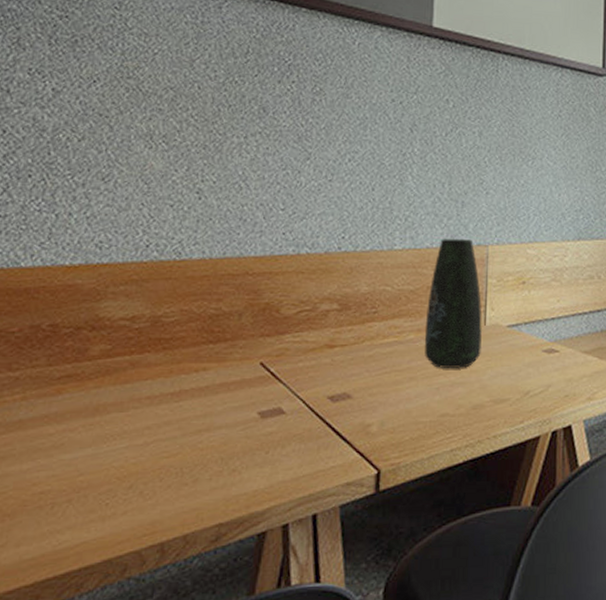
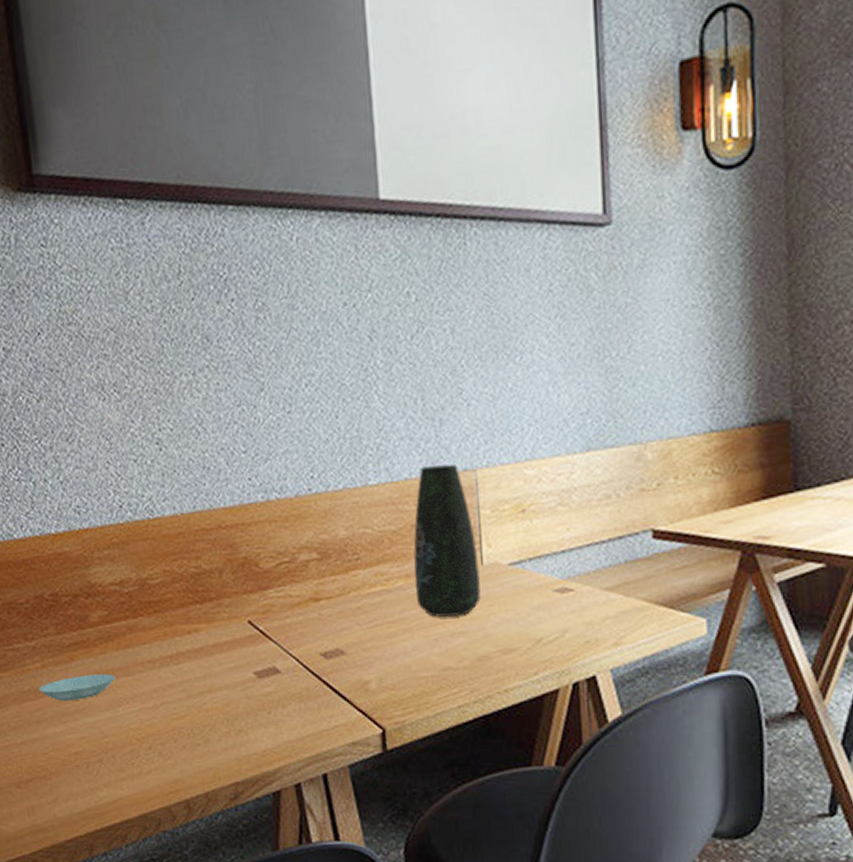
saucer: none [12,409,107,437] -> present [39,674,116,702]

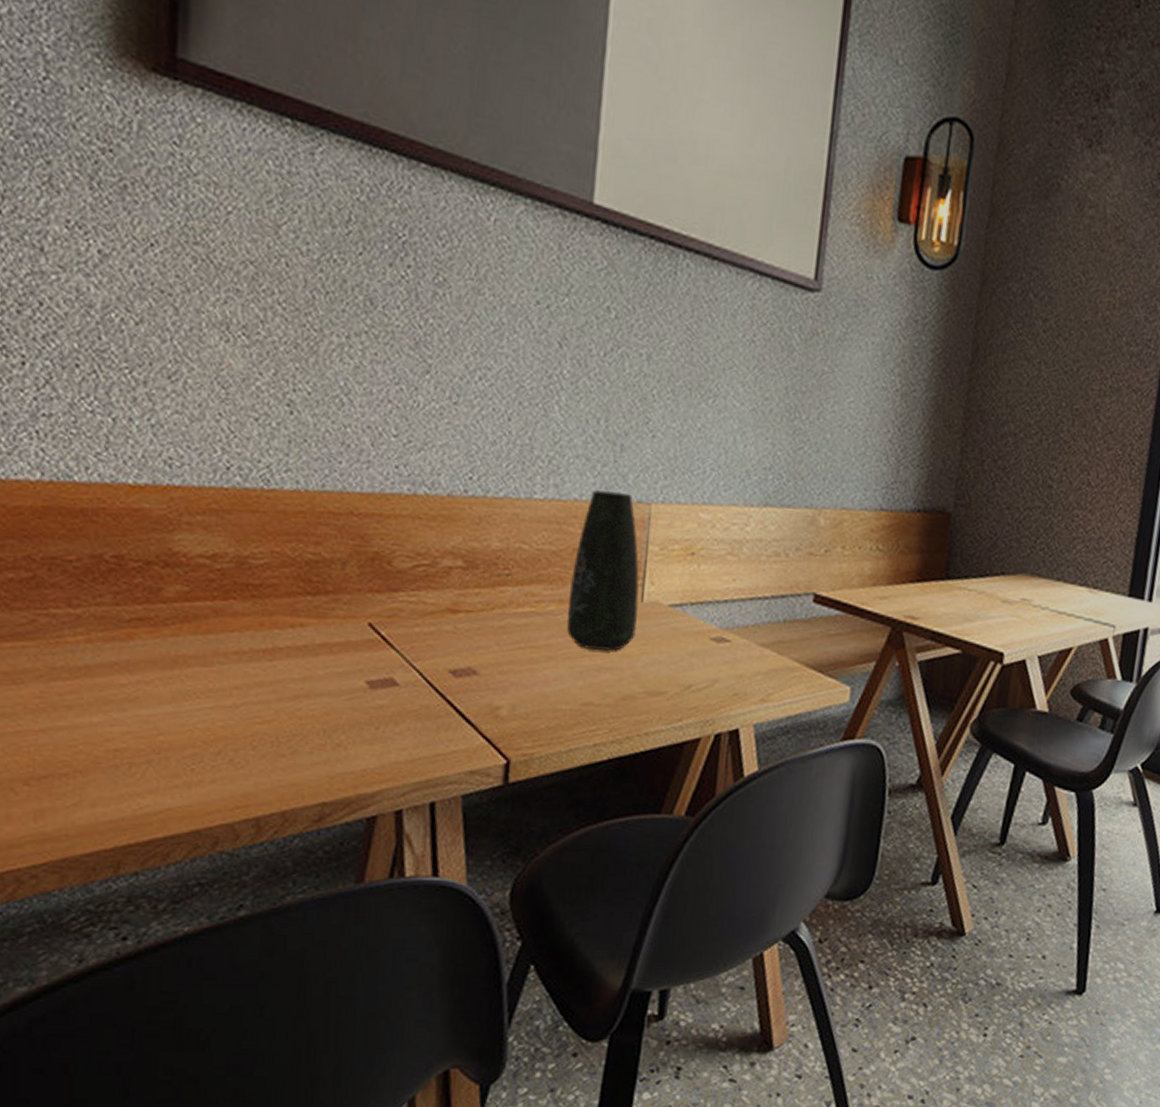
saucer: present [39,674,116,702] -> none [77,658,188,687]

